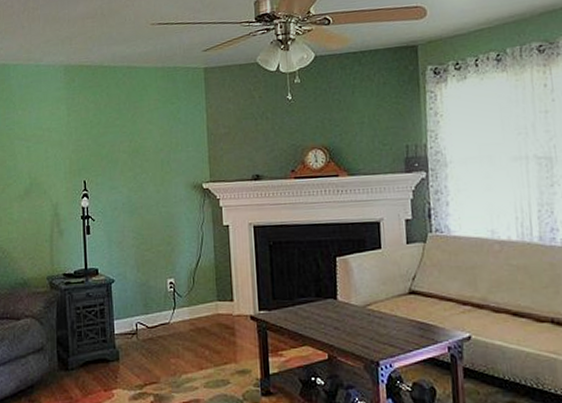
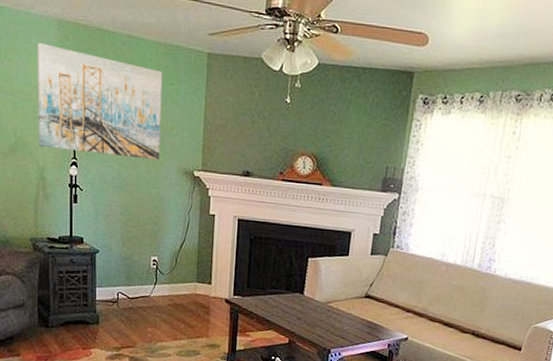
wall art: none [46,88,167,185] -> present [37,42,163,160]

